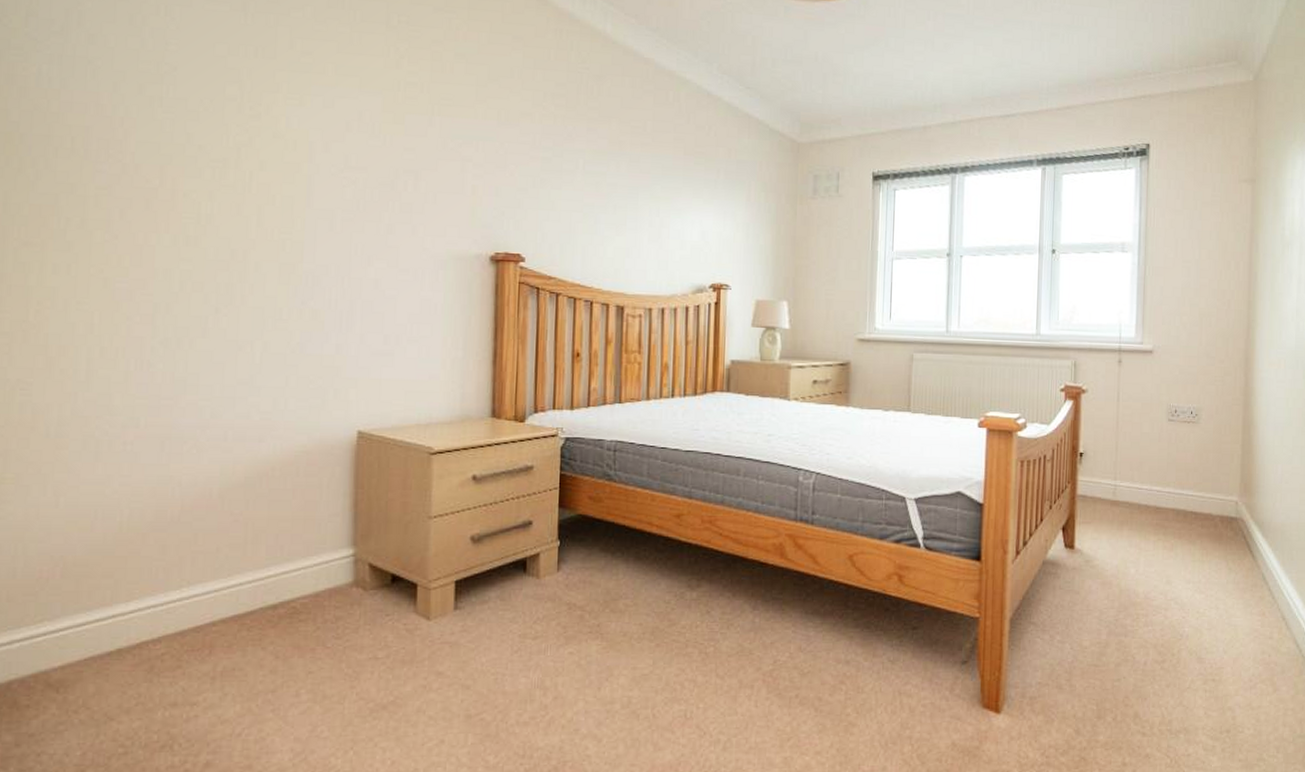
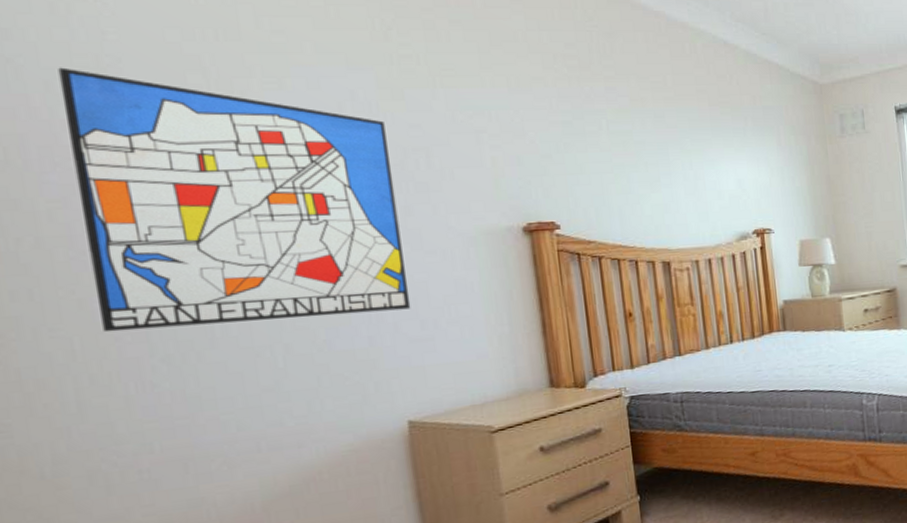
wall art: none [119,71,383,323] -> present [58,67,411,333]

